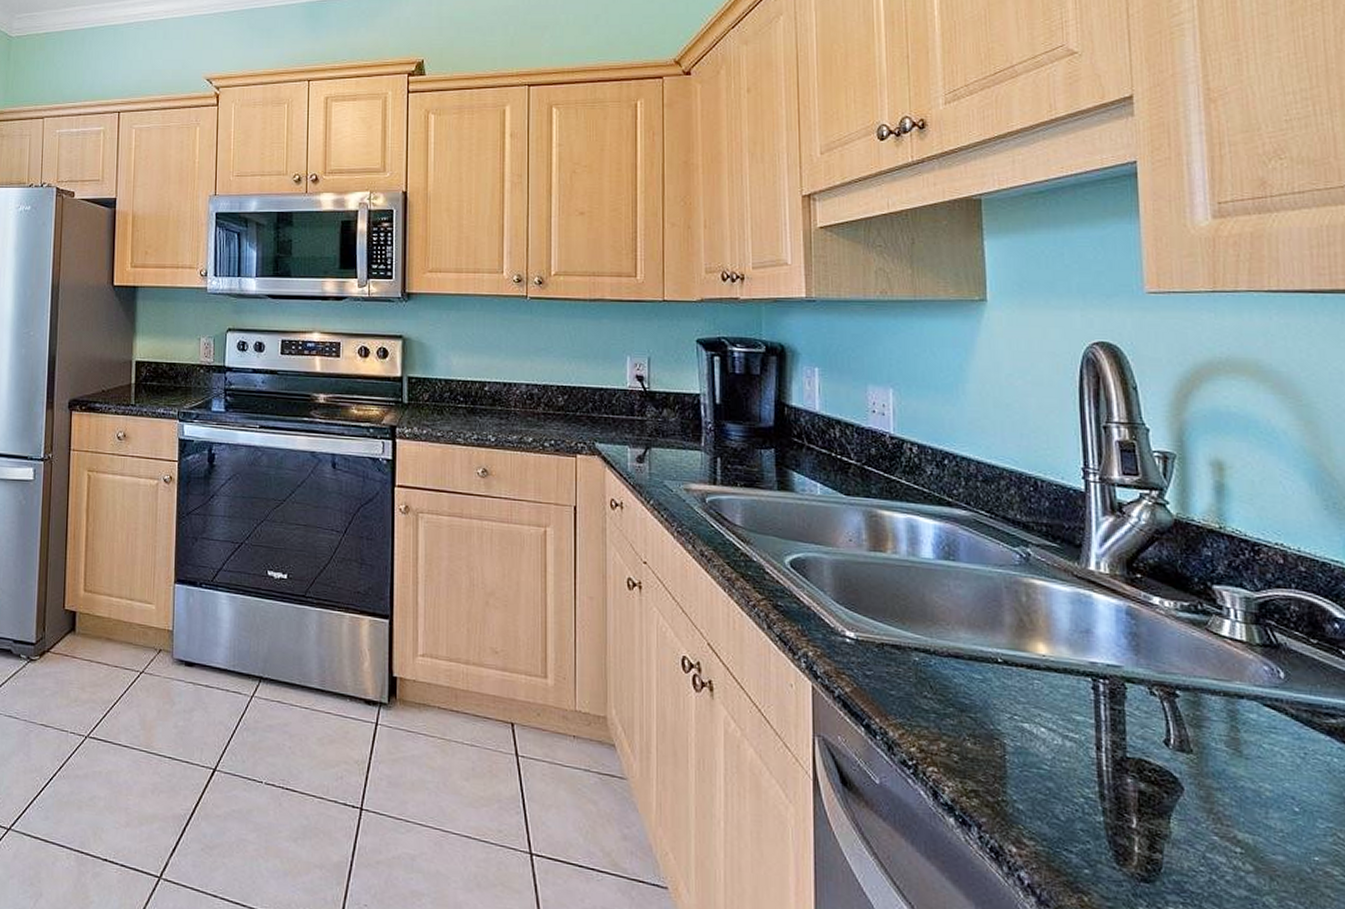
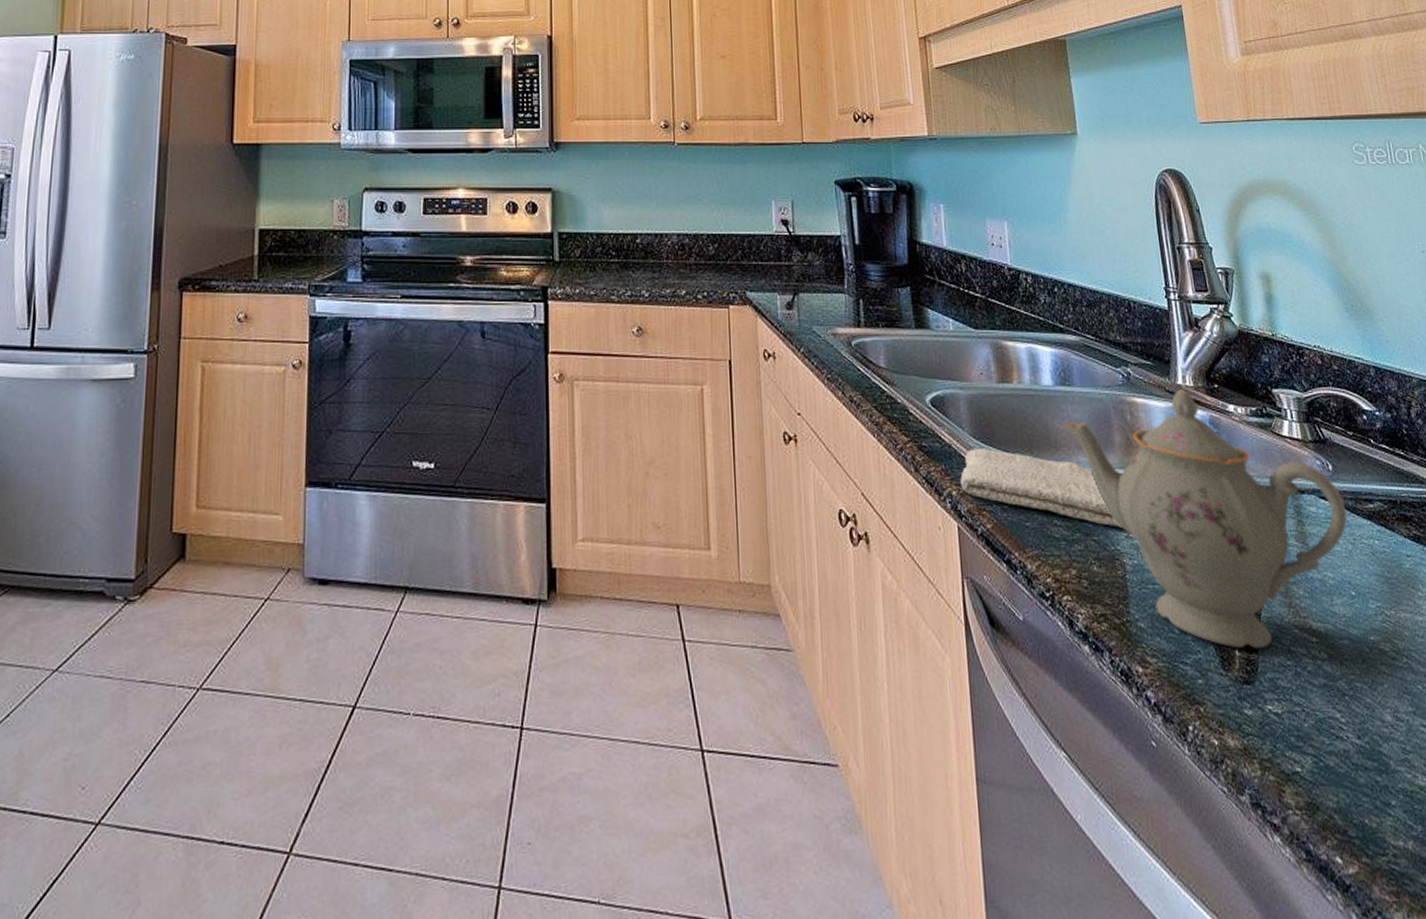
washcloth: none [818,613,1005,708] -> present [960,448,1122,527]
teapot: none [942,575,1299,850] -> present [1062,389,1348,649]

